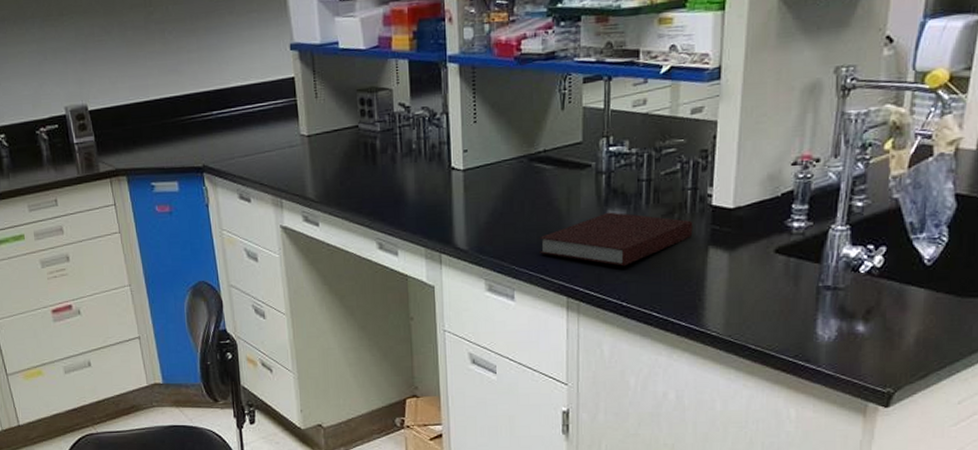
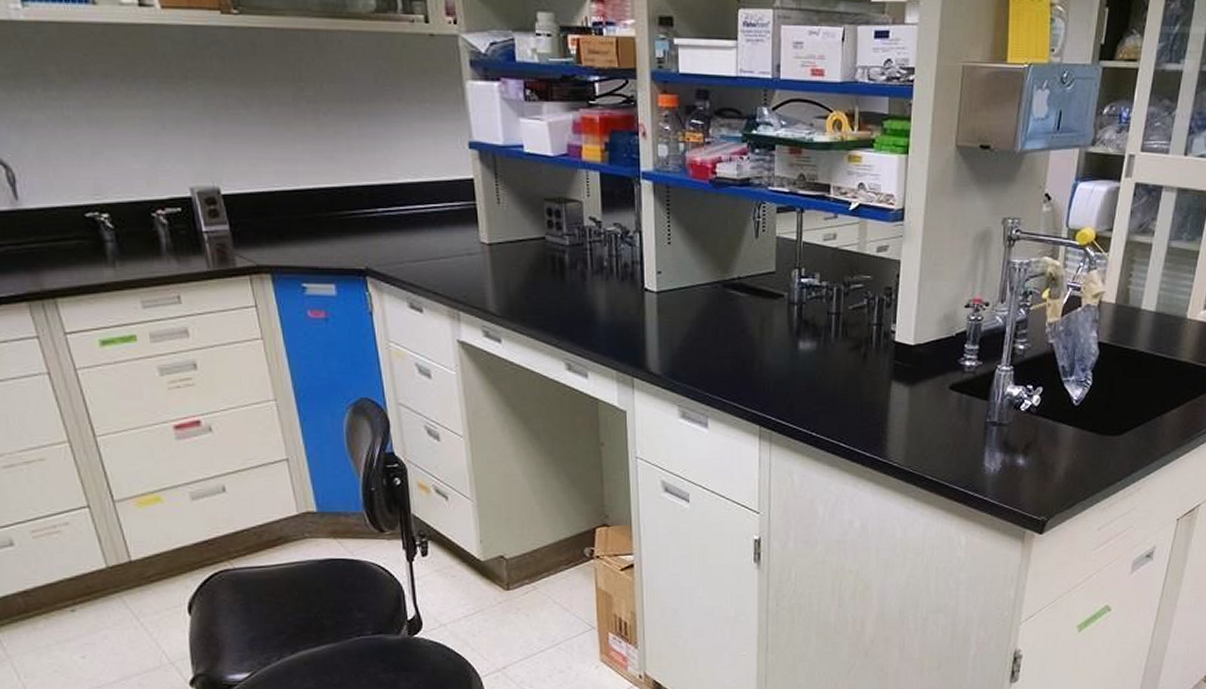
notebook: present [538,212,693,267] -> none [732,343,878,397]

